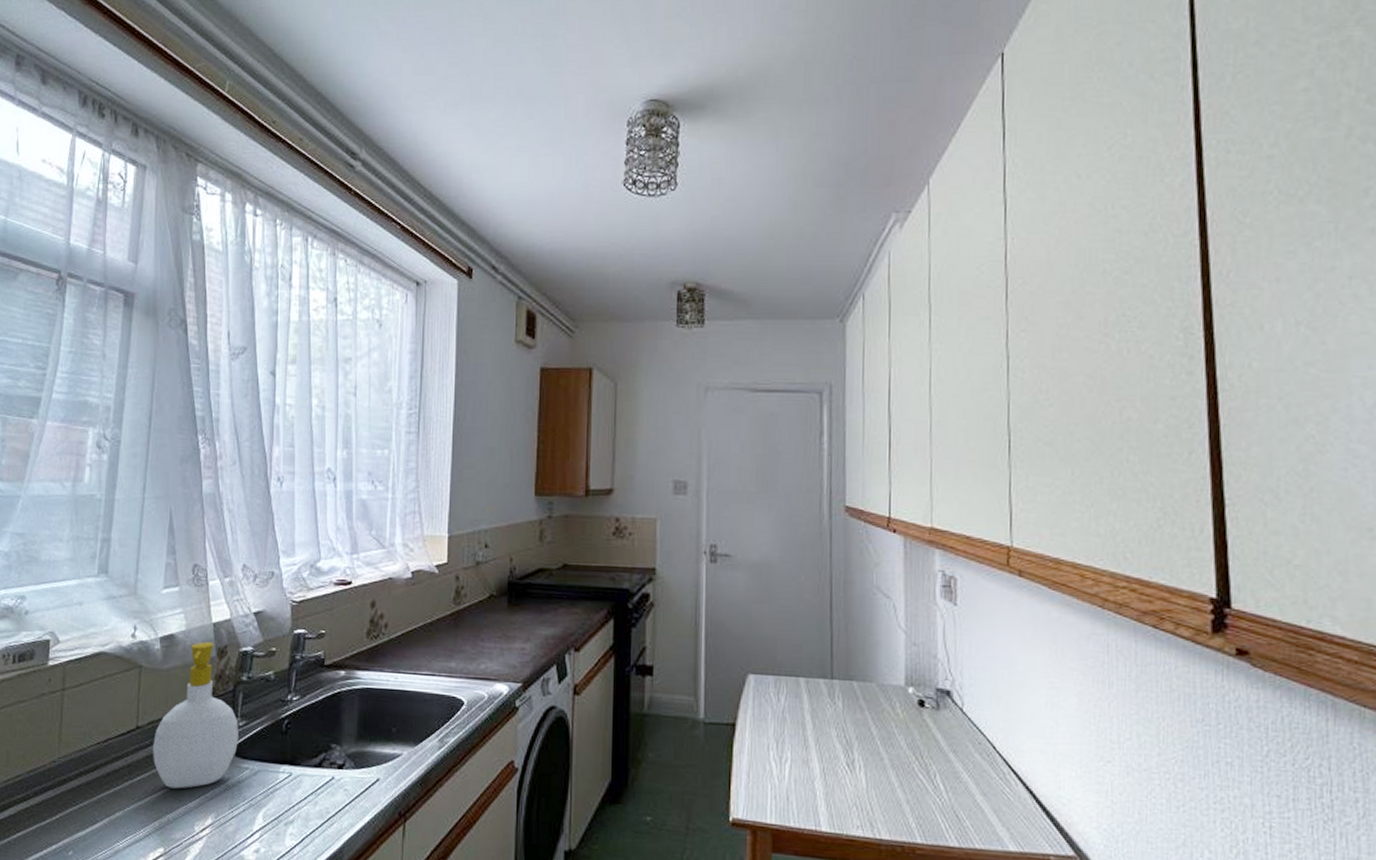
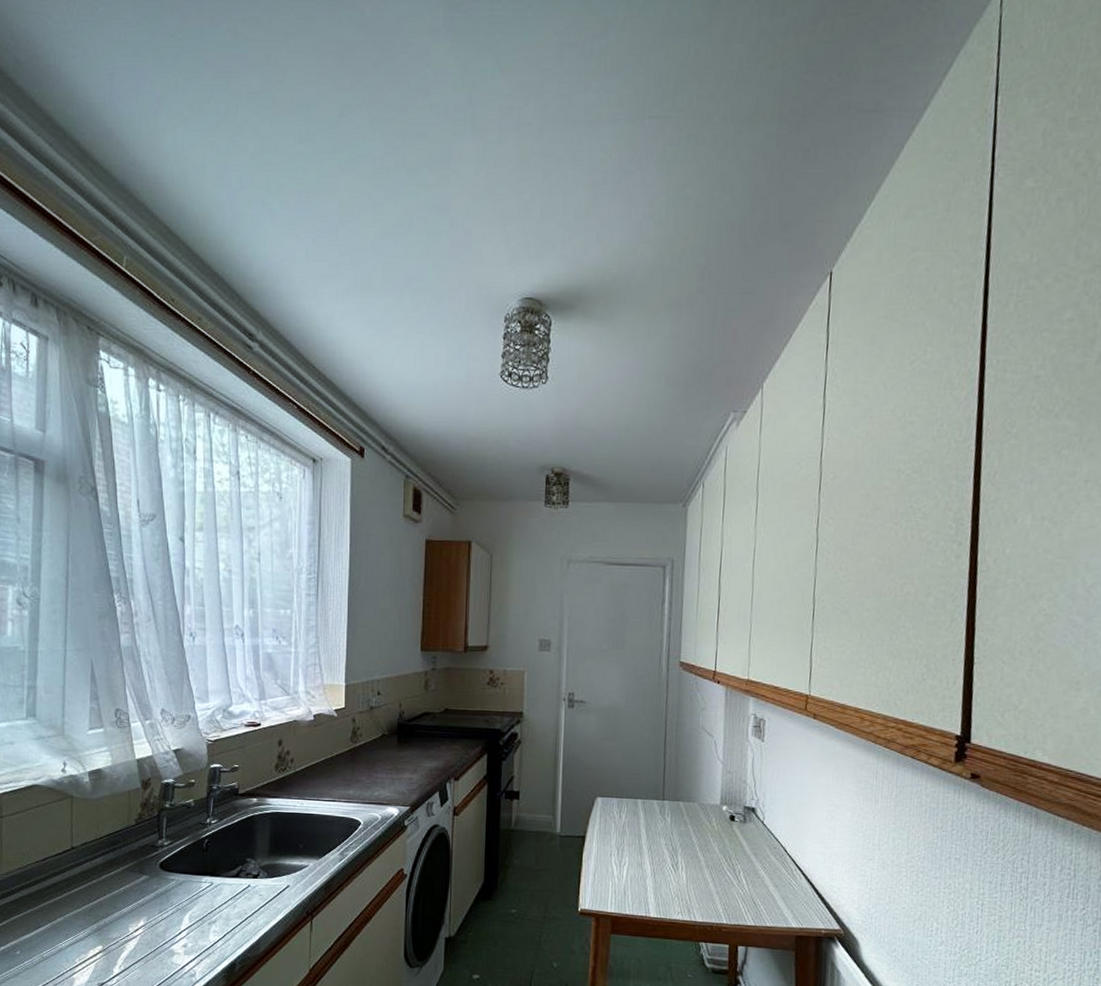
soap bottle: present [152,642,240,789] -> none [86,775,165,898]

